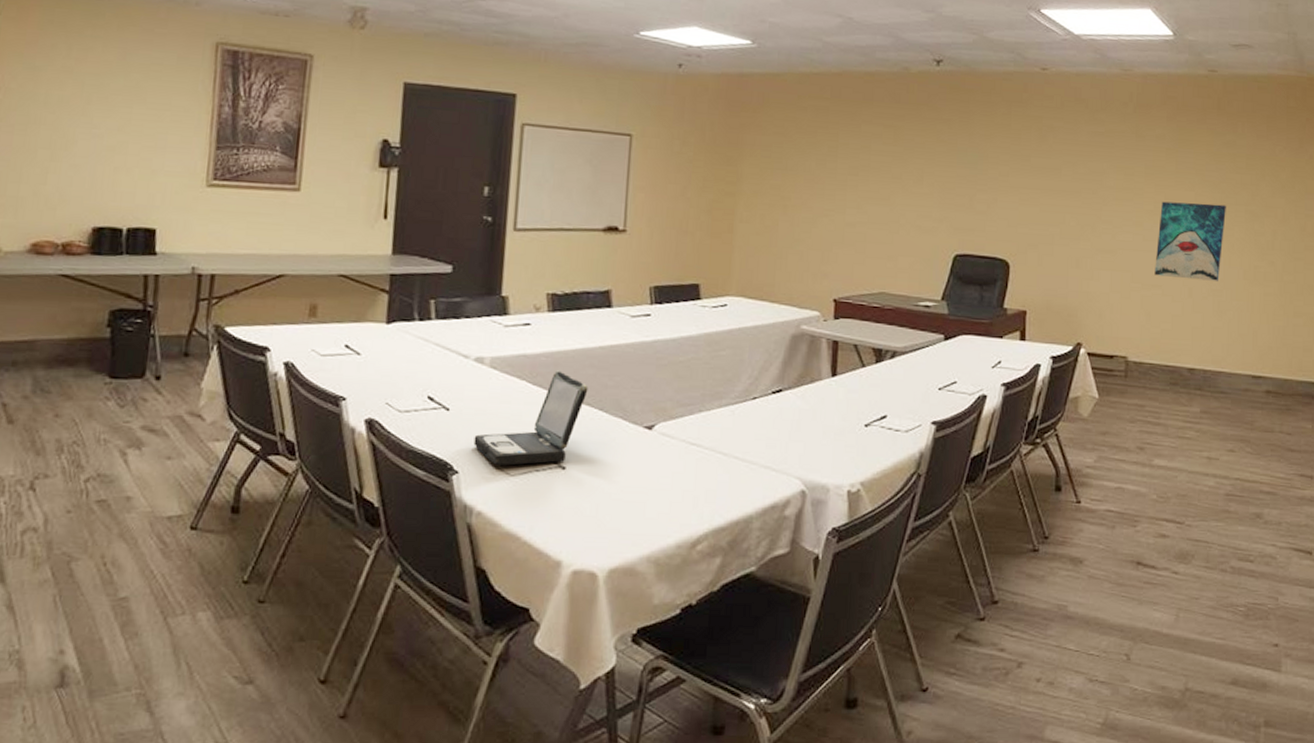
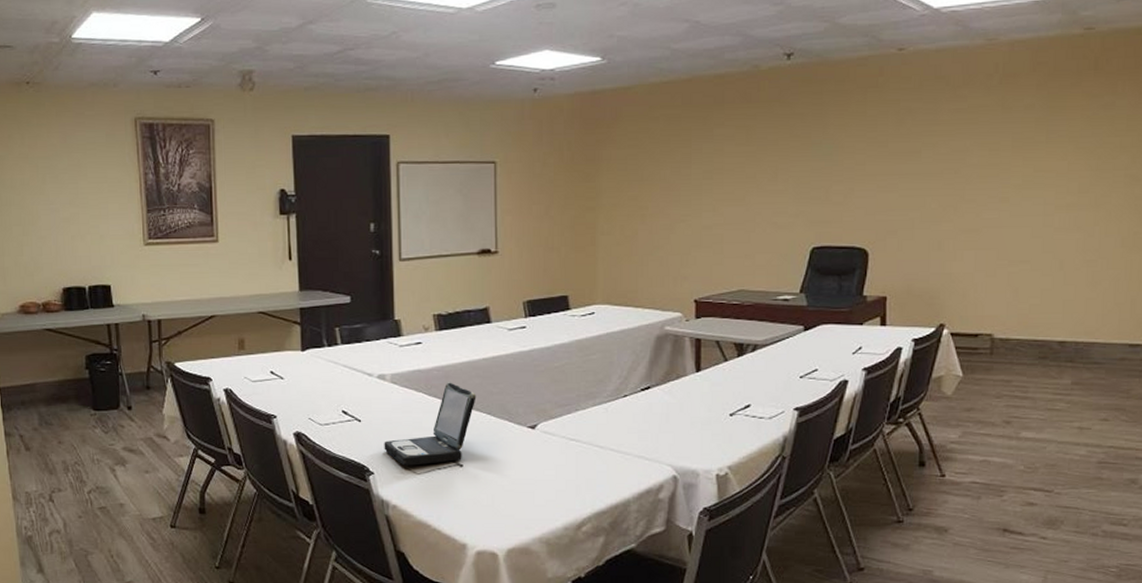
wall art: present [1154,201,1226,281] -> none [1022,171,1103,252]

